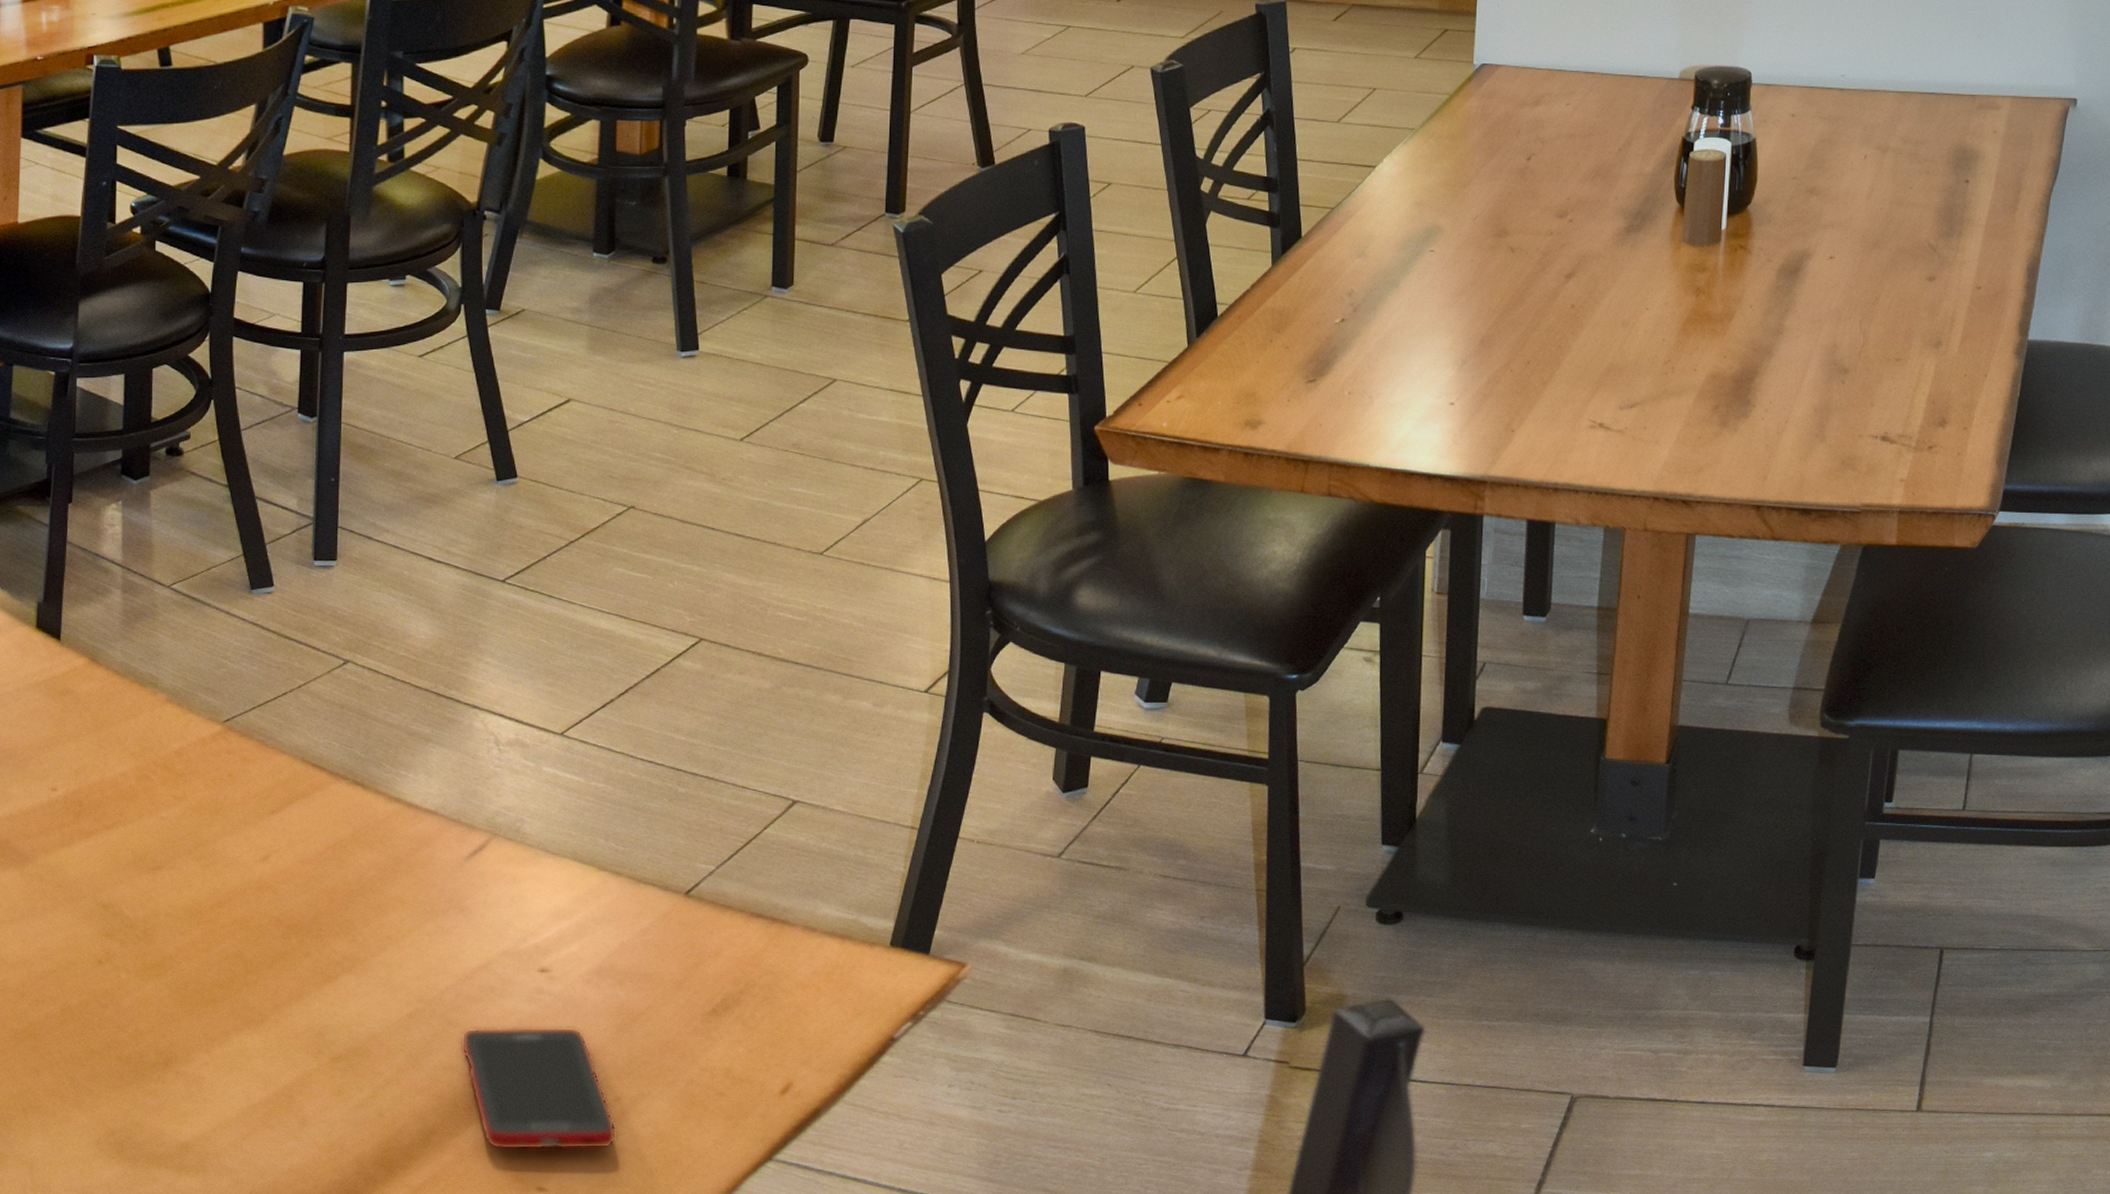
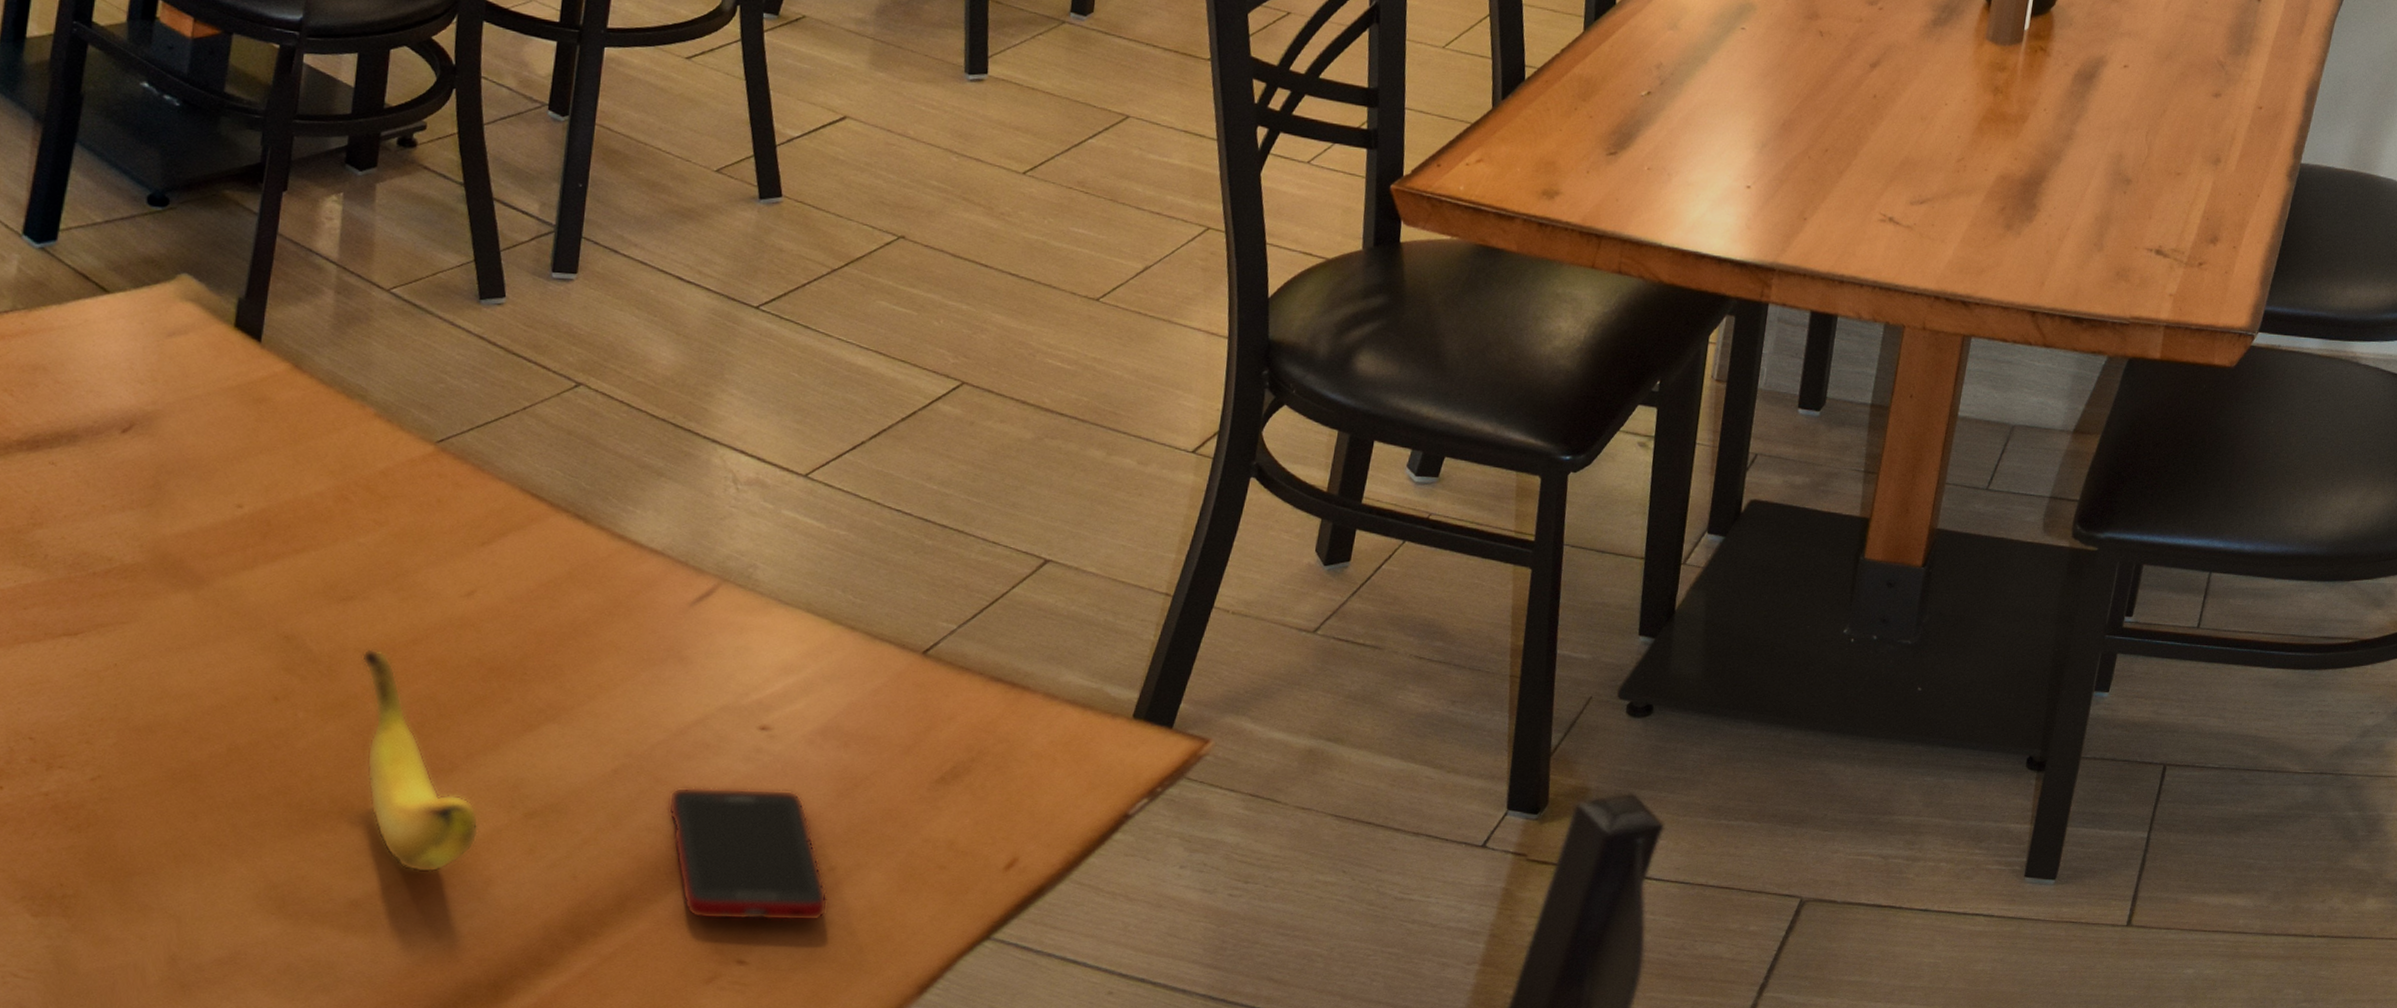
banana: none [173,913,291,1116] -> present [362,649,480,873]

